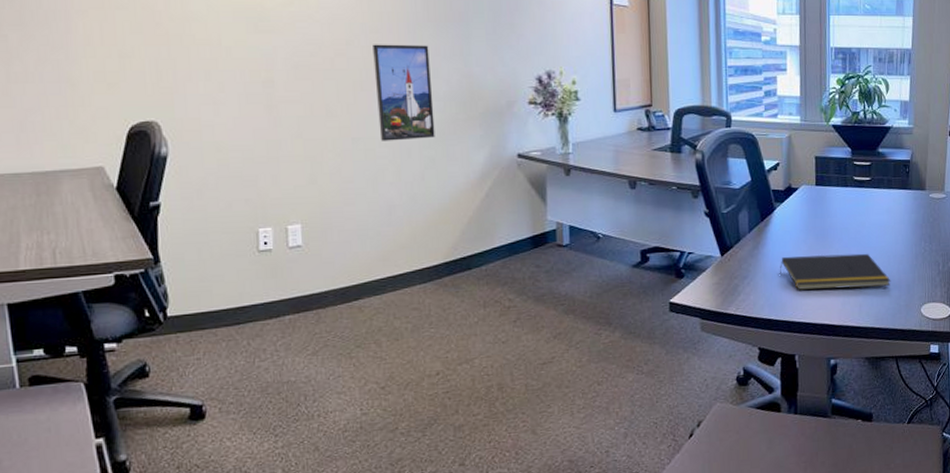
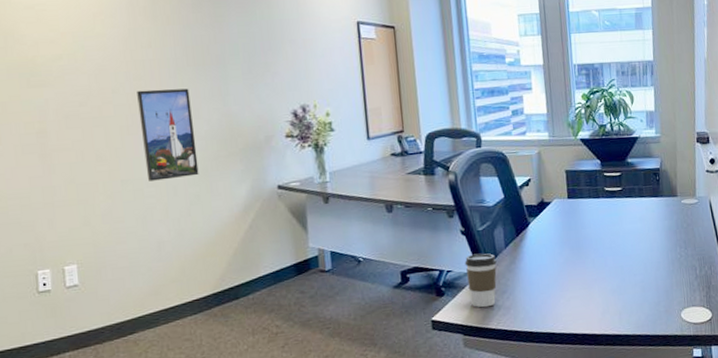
coffee cup: none [707,236,740,292] -> present [464,253,497,308]
notepad: present [779,253,891,290] -> none [537,261,649,302]

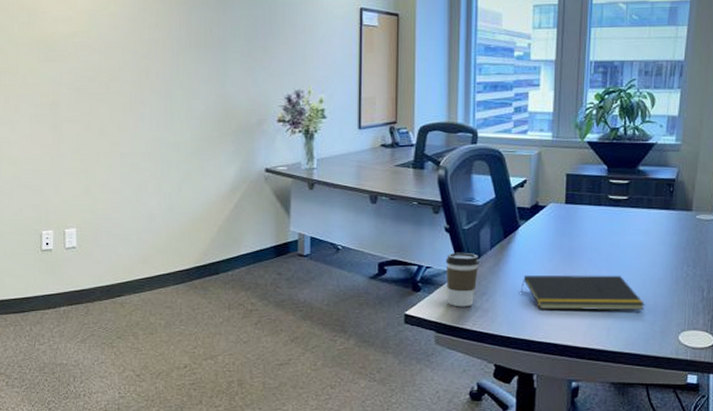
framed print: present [137,88,199,181] -> none [141,68,192,156]
notepad: none [537,261,649,302] -> present [520,274,646,311]

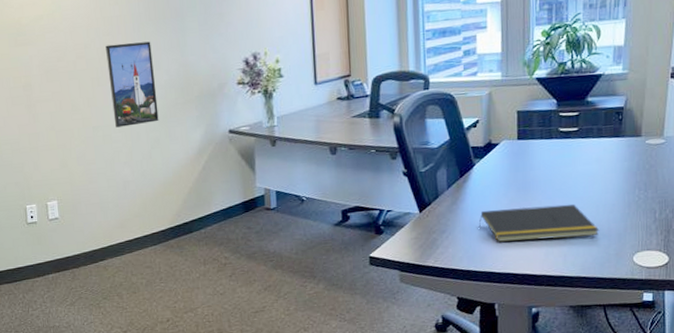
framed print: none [141,68,192,156] -> present [105,41,159,128]
coffee cup: present [445,252,480,307] -> none [405,194,438,246]

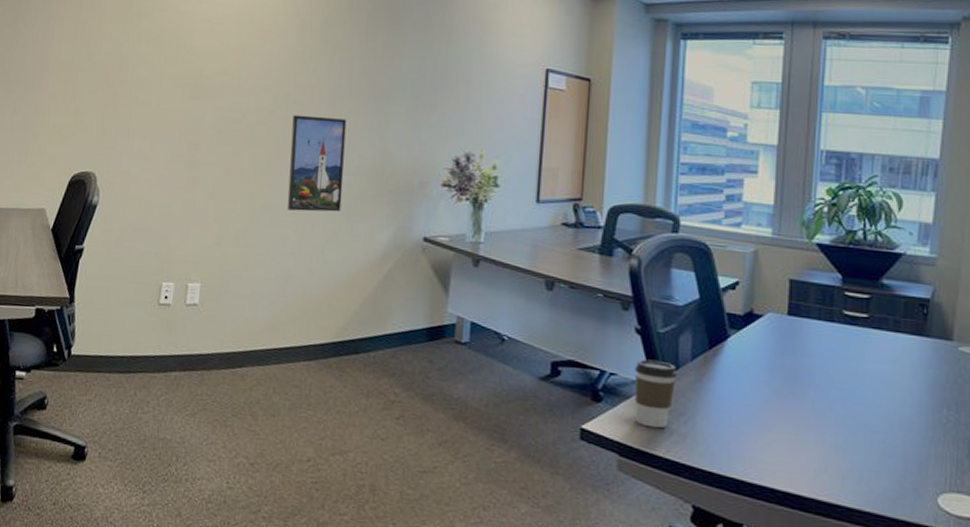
coffee cup: none [405,194,438,246] -> present [634,359,677,429]
notepad: present [478,203,600,242] -> none [728,396,893,460]

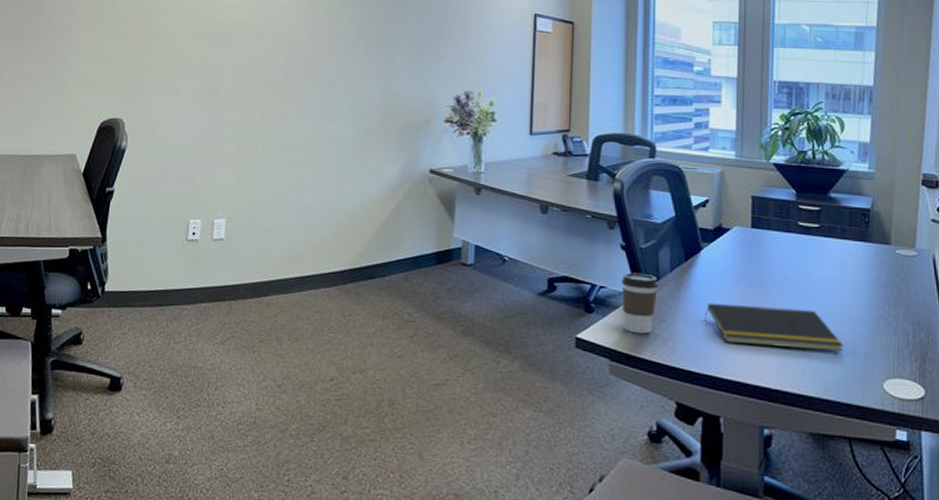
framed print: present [287,115,347,212] -> none [304,60,357,149]
notepad: none [728,396,893,460] -> present [704,302,844,353]

